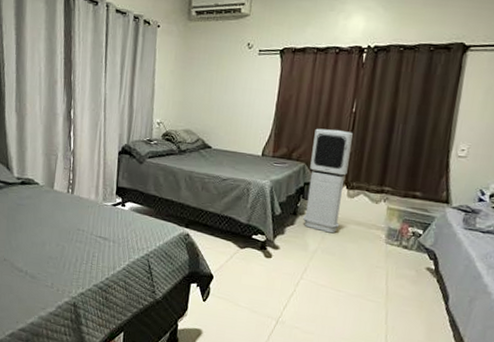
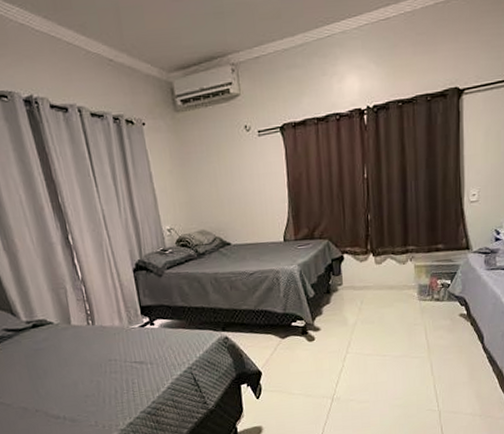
air purifier: present [303,128,353,234] -> none [331,198,373,303]

